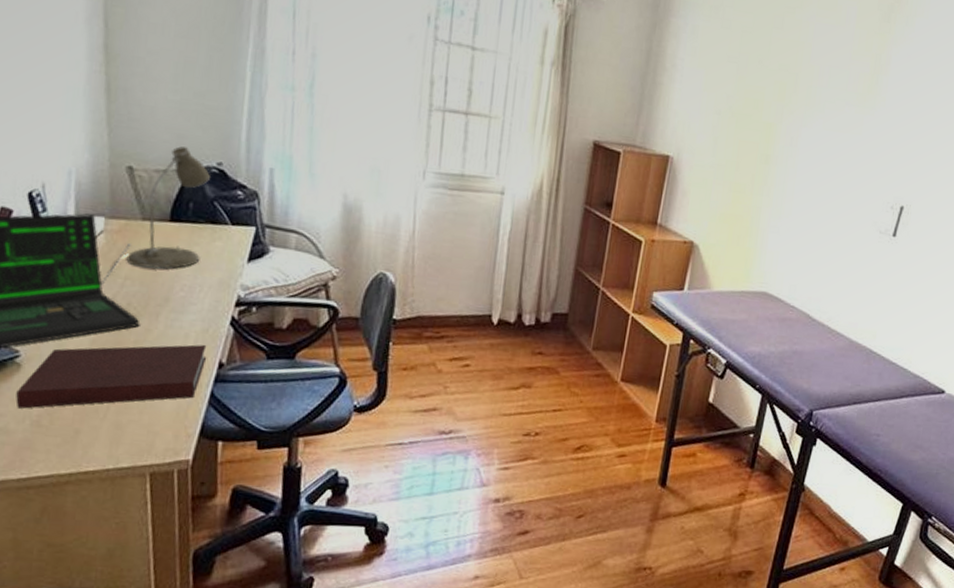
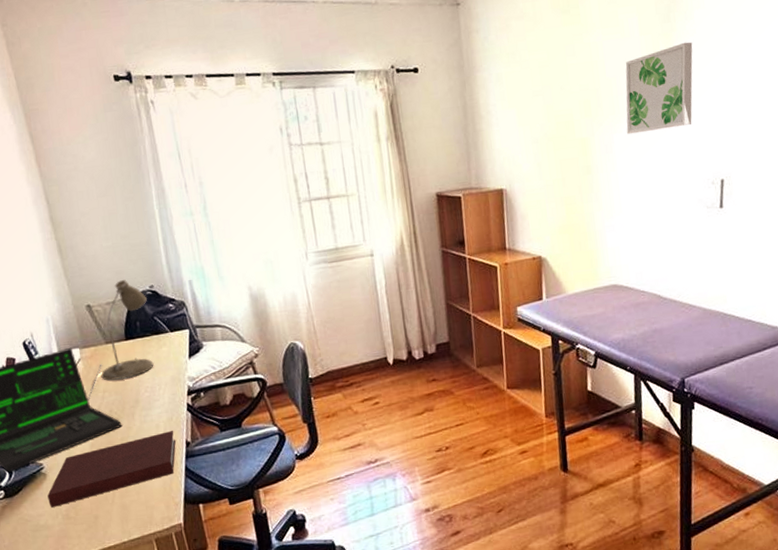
wall art: none [817,48,907,140] -> present [625,42,693,135]

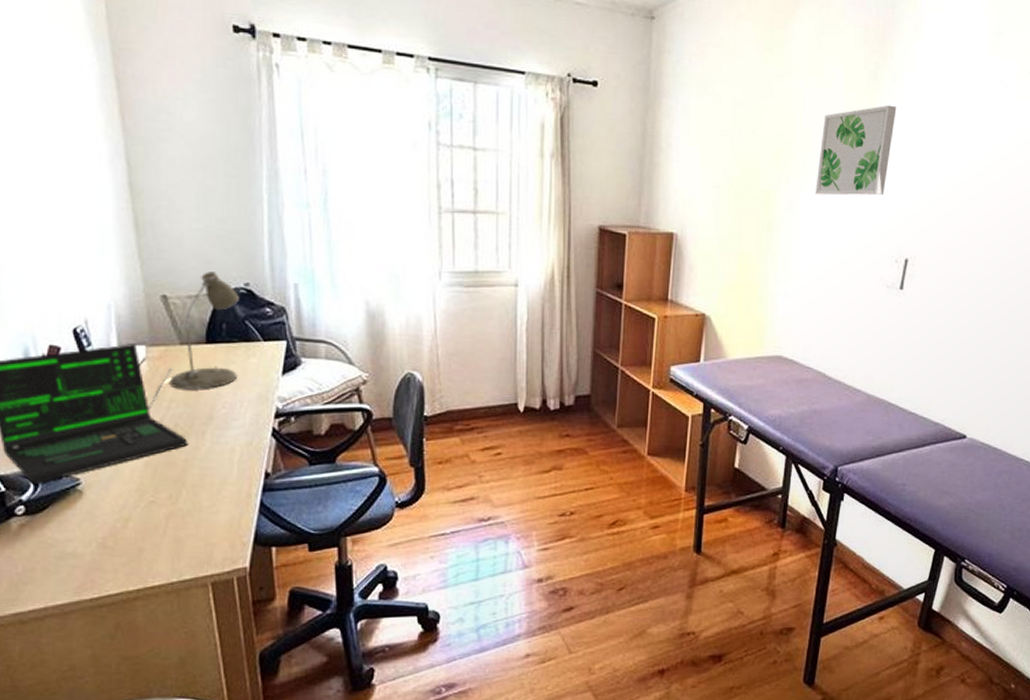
notebook: present [47,431,176,508] -> none [81,458,252,533]

